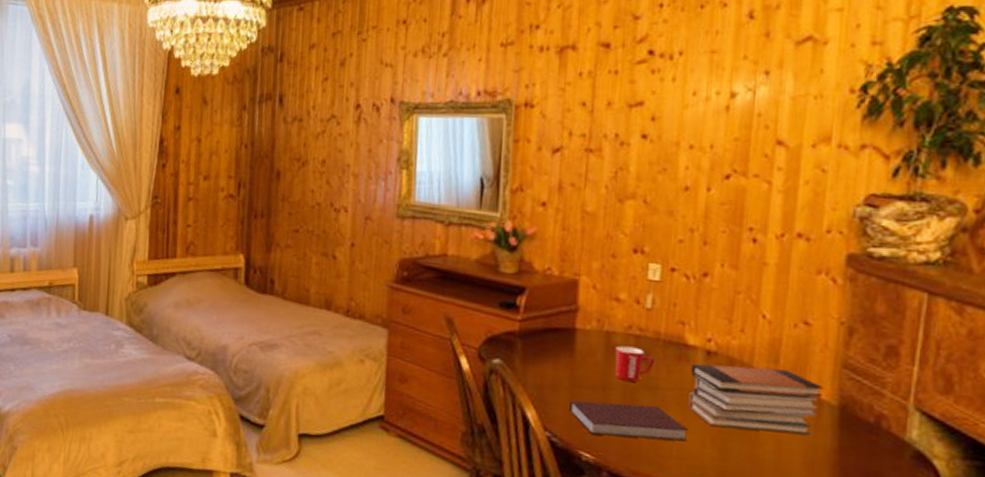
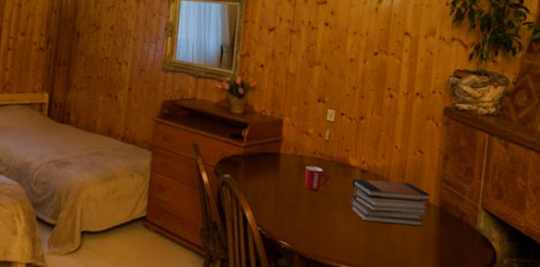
notebook: present [570,400,687,442] -> none [274,204,349,233]

